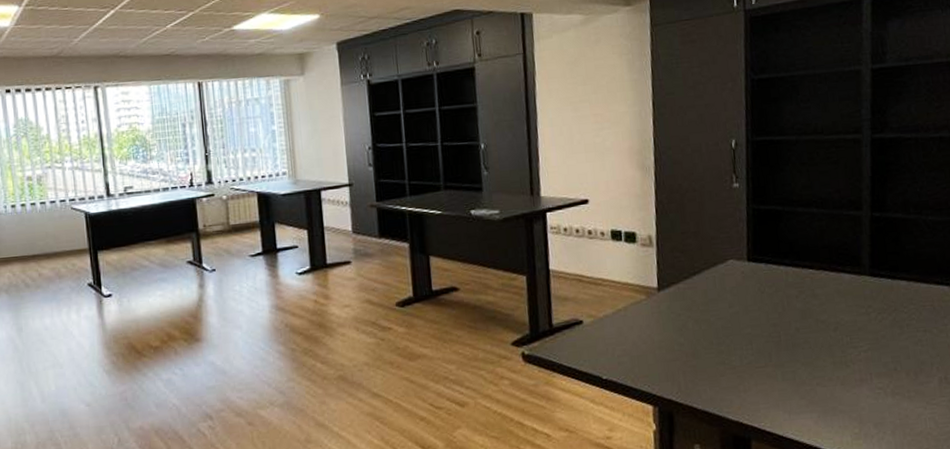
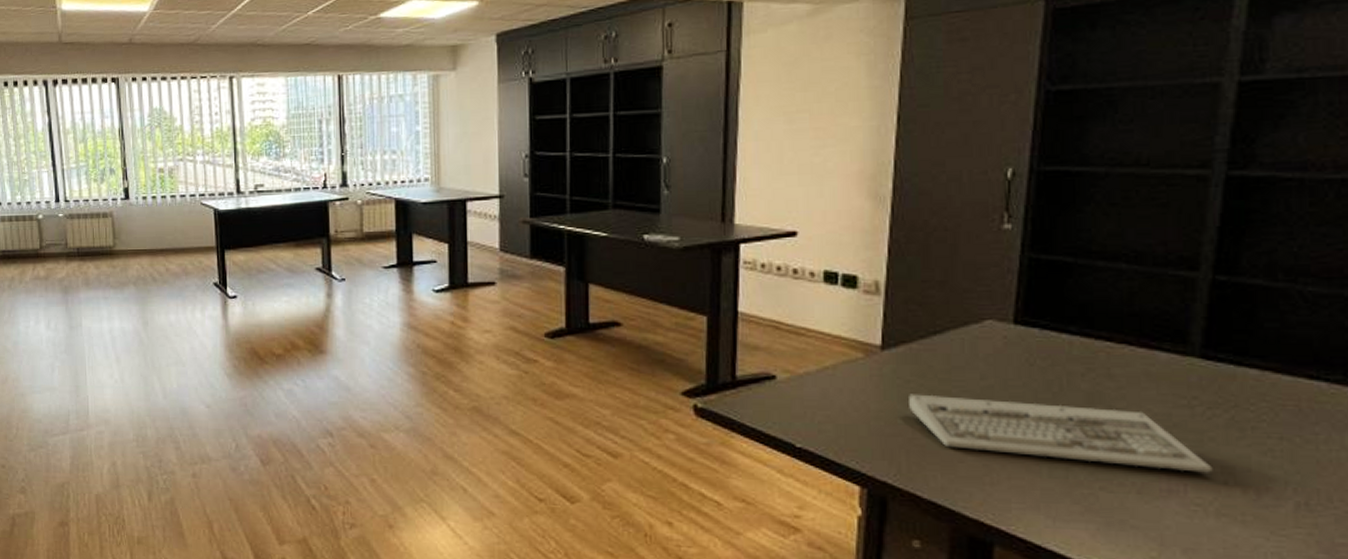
keyboard: none [681,321,886,366] -> present [909,394,1213,473]

